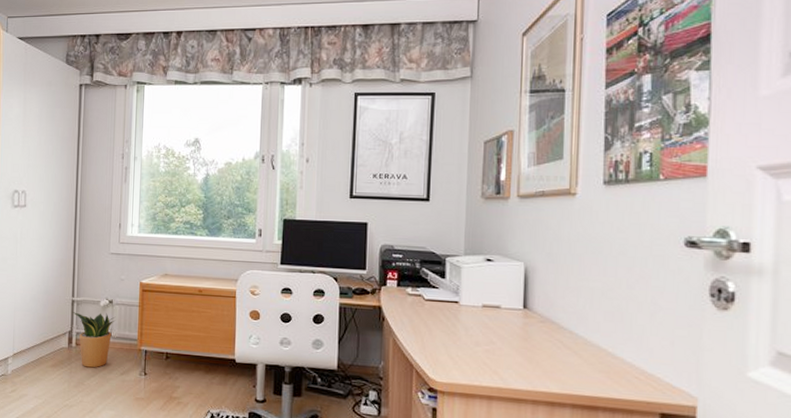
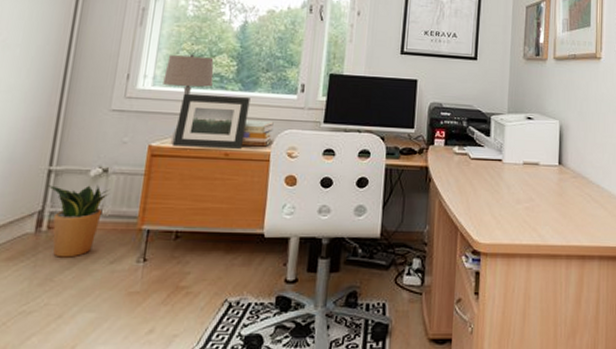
table lamp: none [146,205,185,281] -> present [163,54,214,143]
picture frame: none [158,238,216,288] -> present [173,93,250,150]
books: none [212,261,237,285] -> present [242,119,274,147]

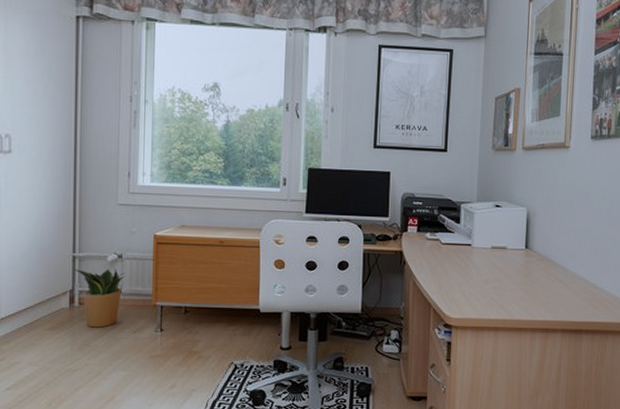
table lamp: present [163,54,214,143] -> none [160,152,204,232]
picture frame: present [173,93,250,150] -> none [174,188,238,238]
books: present [242,119,274,147] -> none [234,211,261,235]

